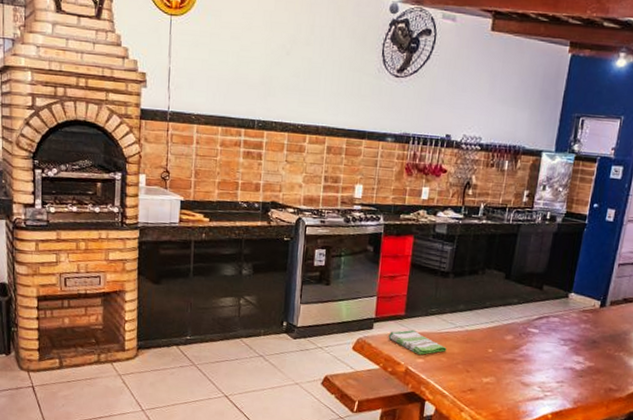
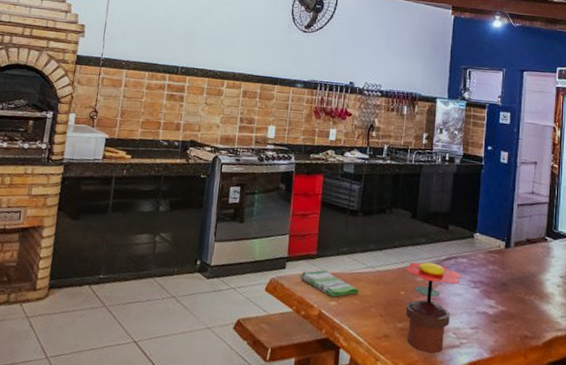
potted flower: none [492,321,552,405] -> present [405,262,462,353]

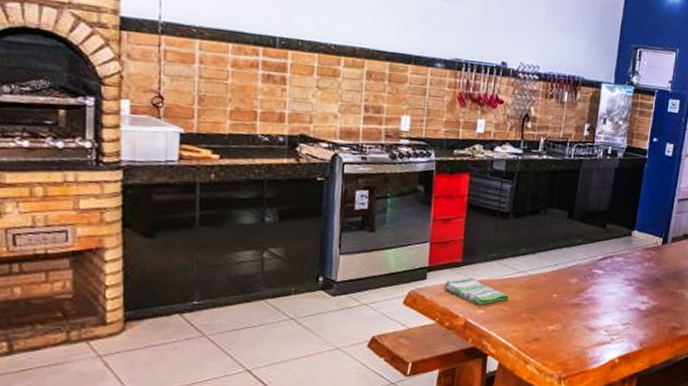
potted flower: present [405,262,462,353] -> none [558,263,617,352]

